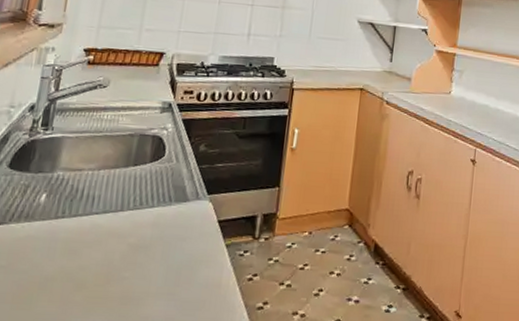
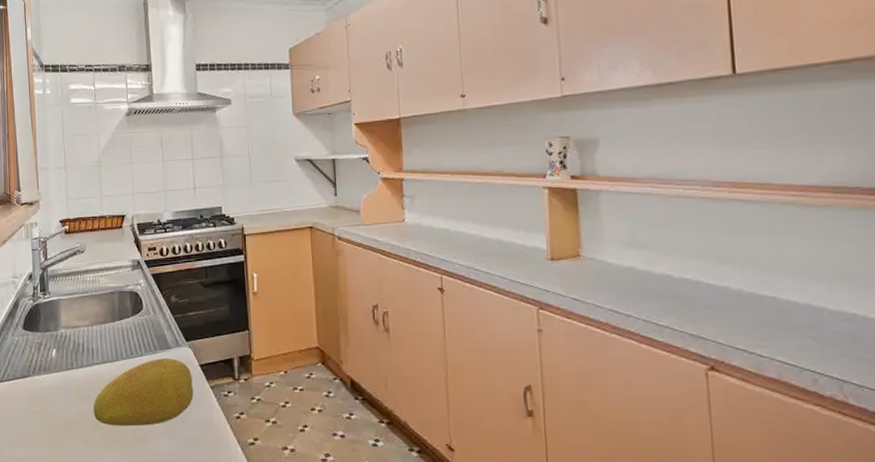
fruit: none [78,211,207,287] -> present [93,359,194,427]

